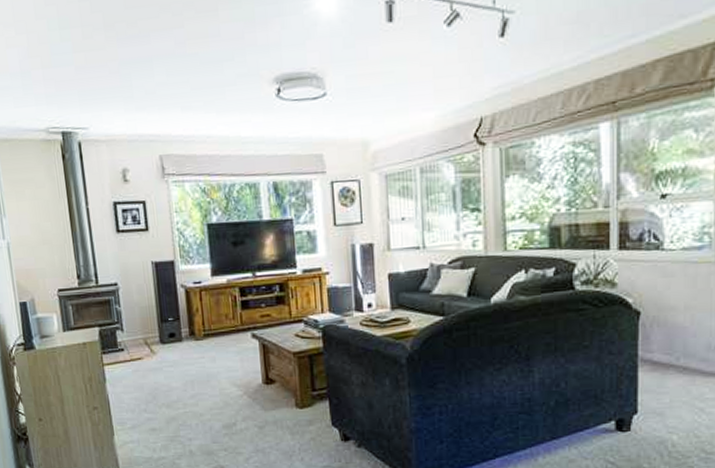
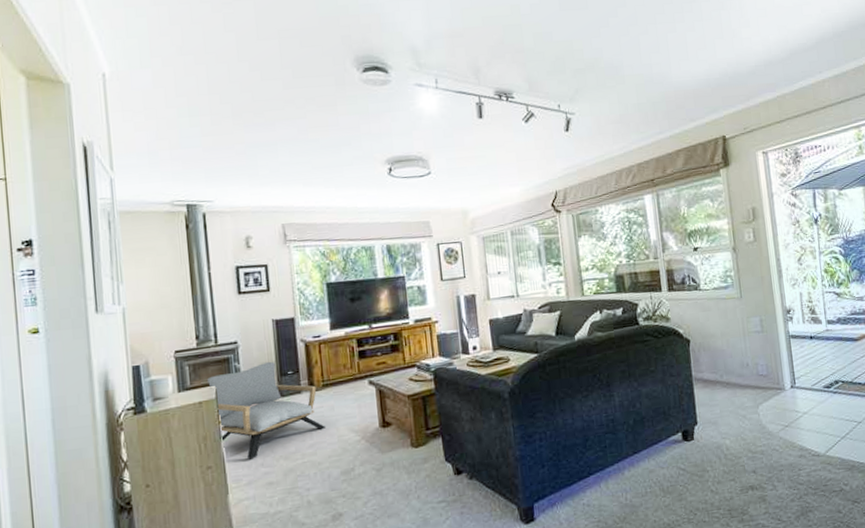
armchair: none [90,306,208,404] -> present [207,361,327,459]

